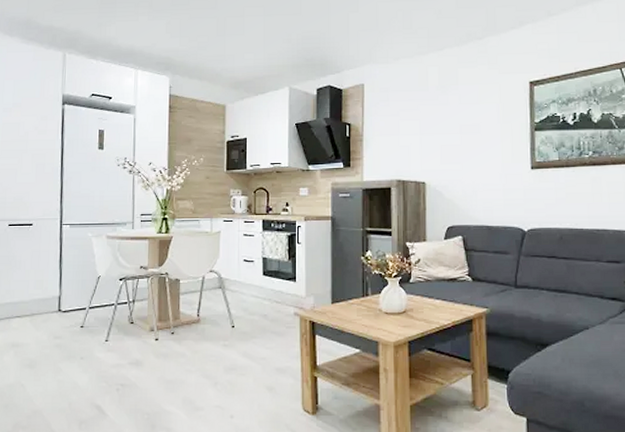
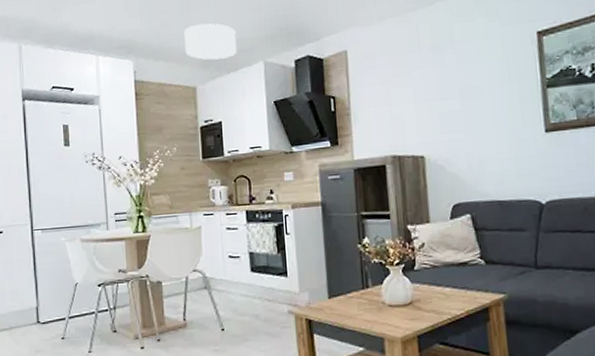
ceiling light: none [218,49,266,82] -> present [184,23,237,60]

